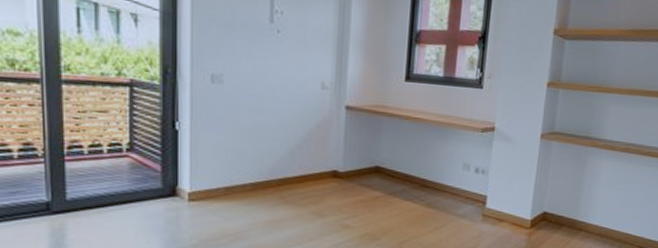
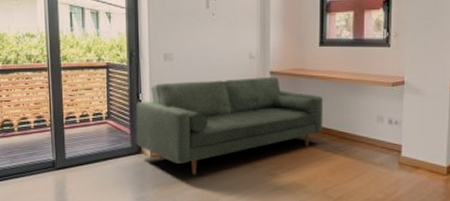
sofa: none [169,110,406,224] -> present [135,76,324,175]

